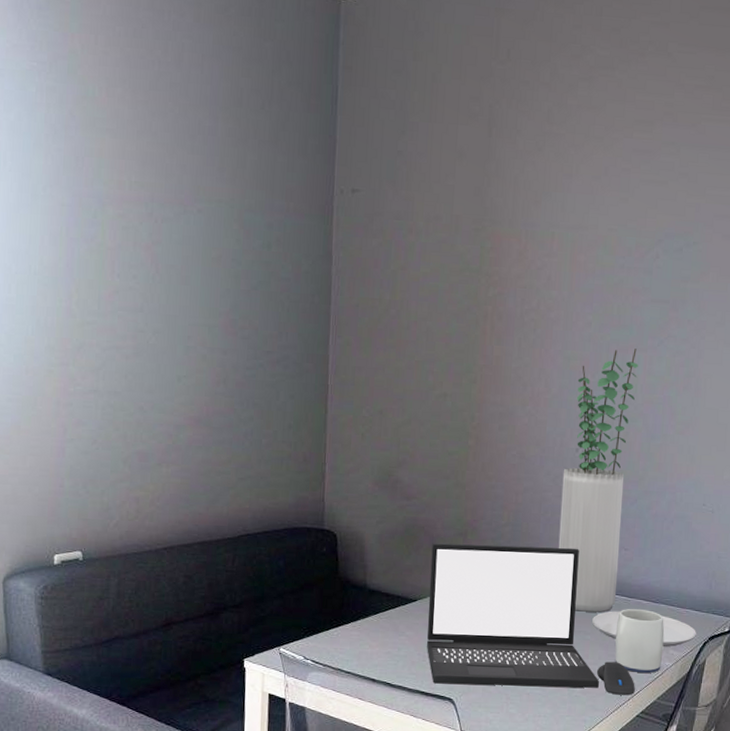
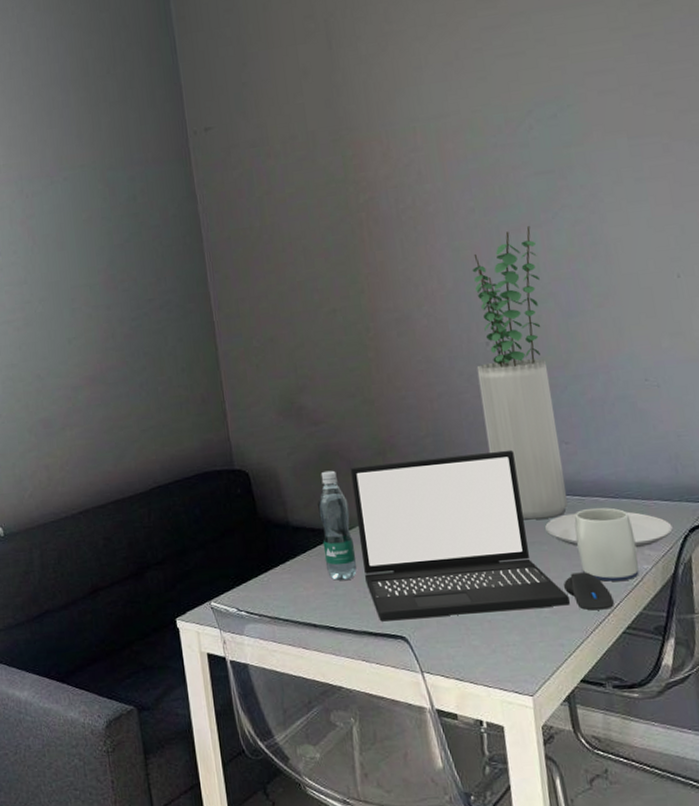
bottle: none [393,543,424,643] -> present [318,470,357,580]

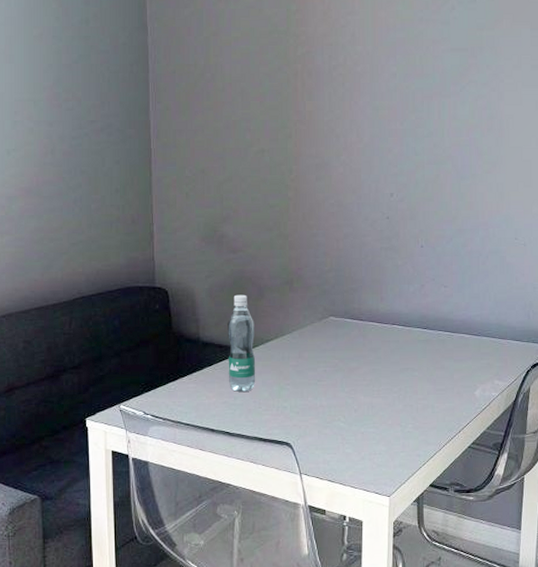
laptop: present [350,449,570,622] -> none [260,288,430,429]
vase: present [472,226,568,520] -> none [380,95,443,349]
plate: present [545,511,673,548] -> none [419,346,519,379]
computer mouse: present [563,572,614,611] -> none [426,396,465,428]
mug: present [574,507,639,582] -> none [441,343,489,405]

